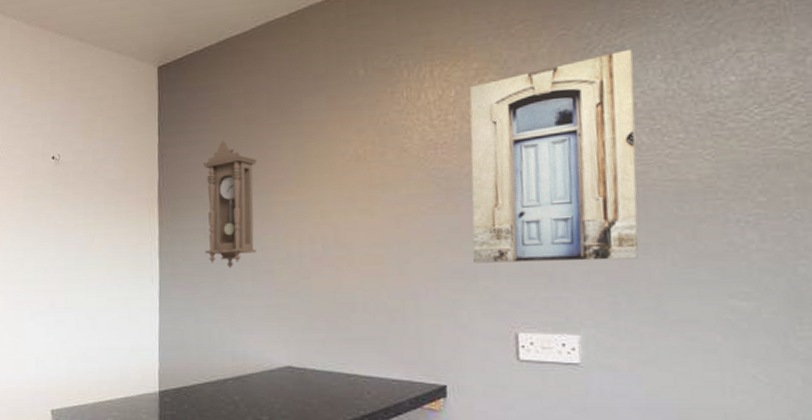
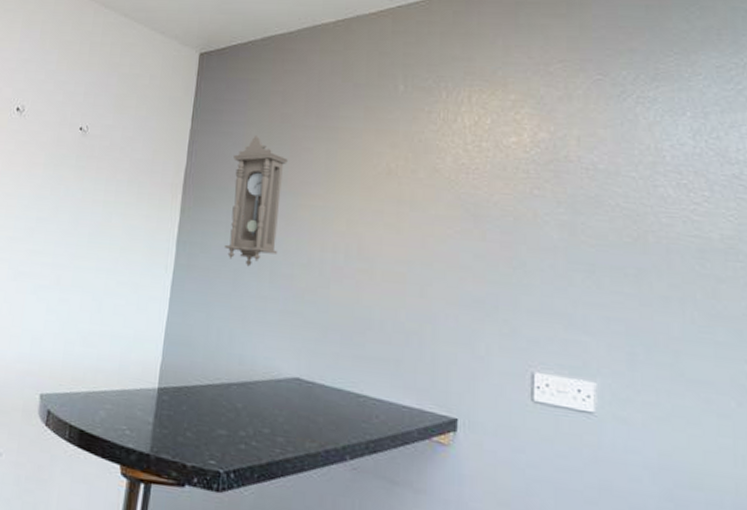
wall art: present [469,49,639,263] -> none [496,102,665,311]

